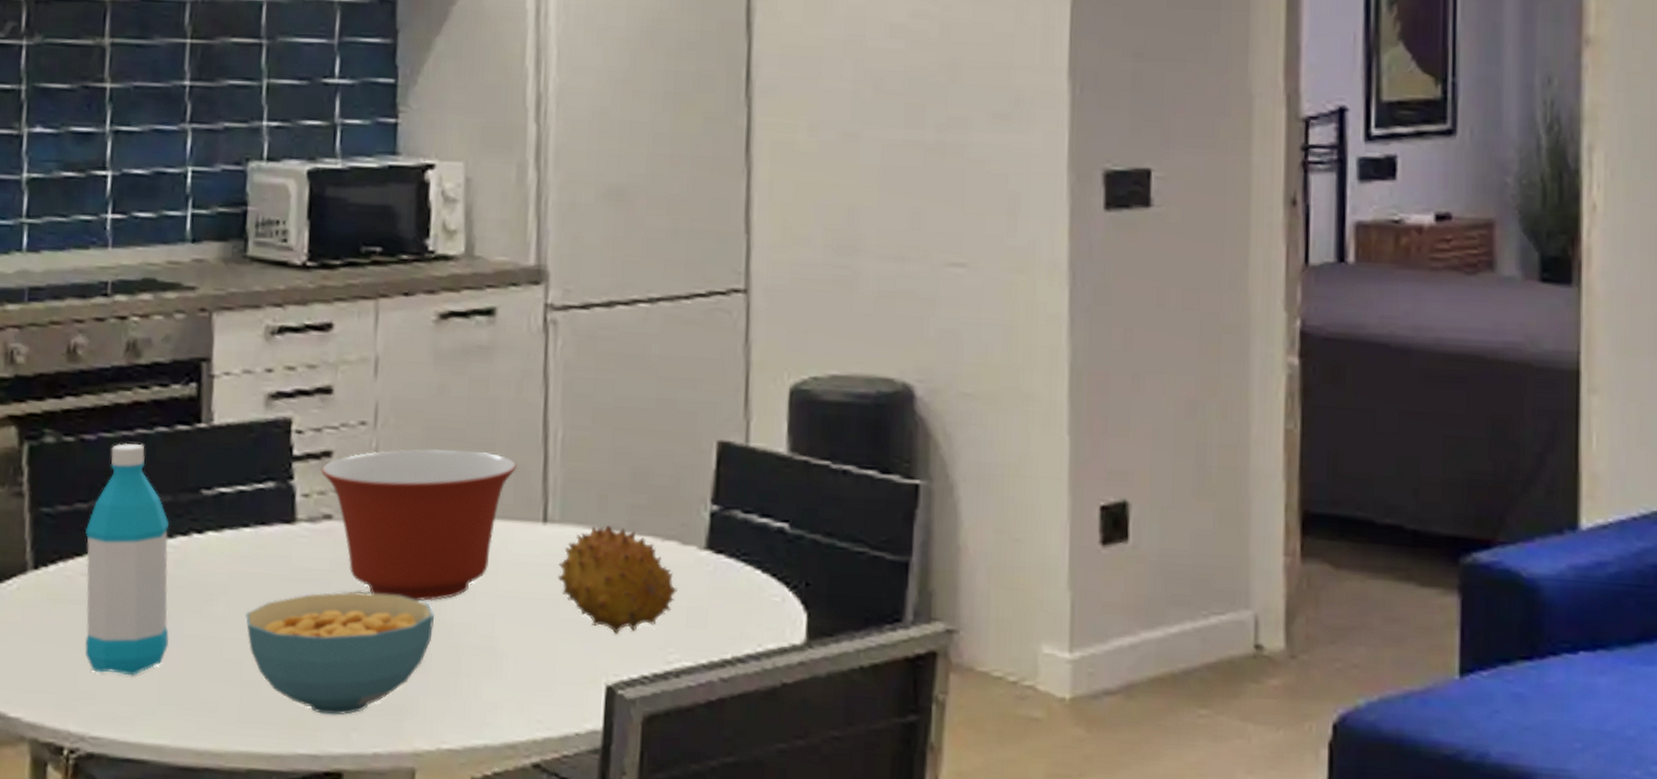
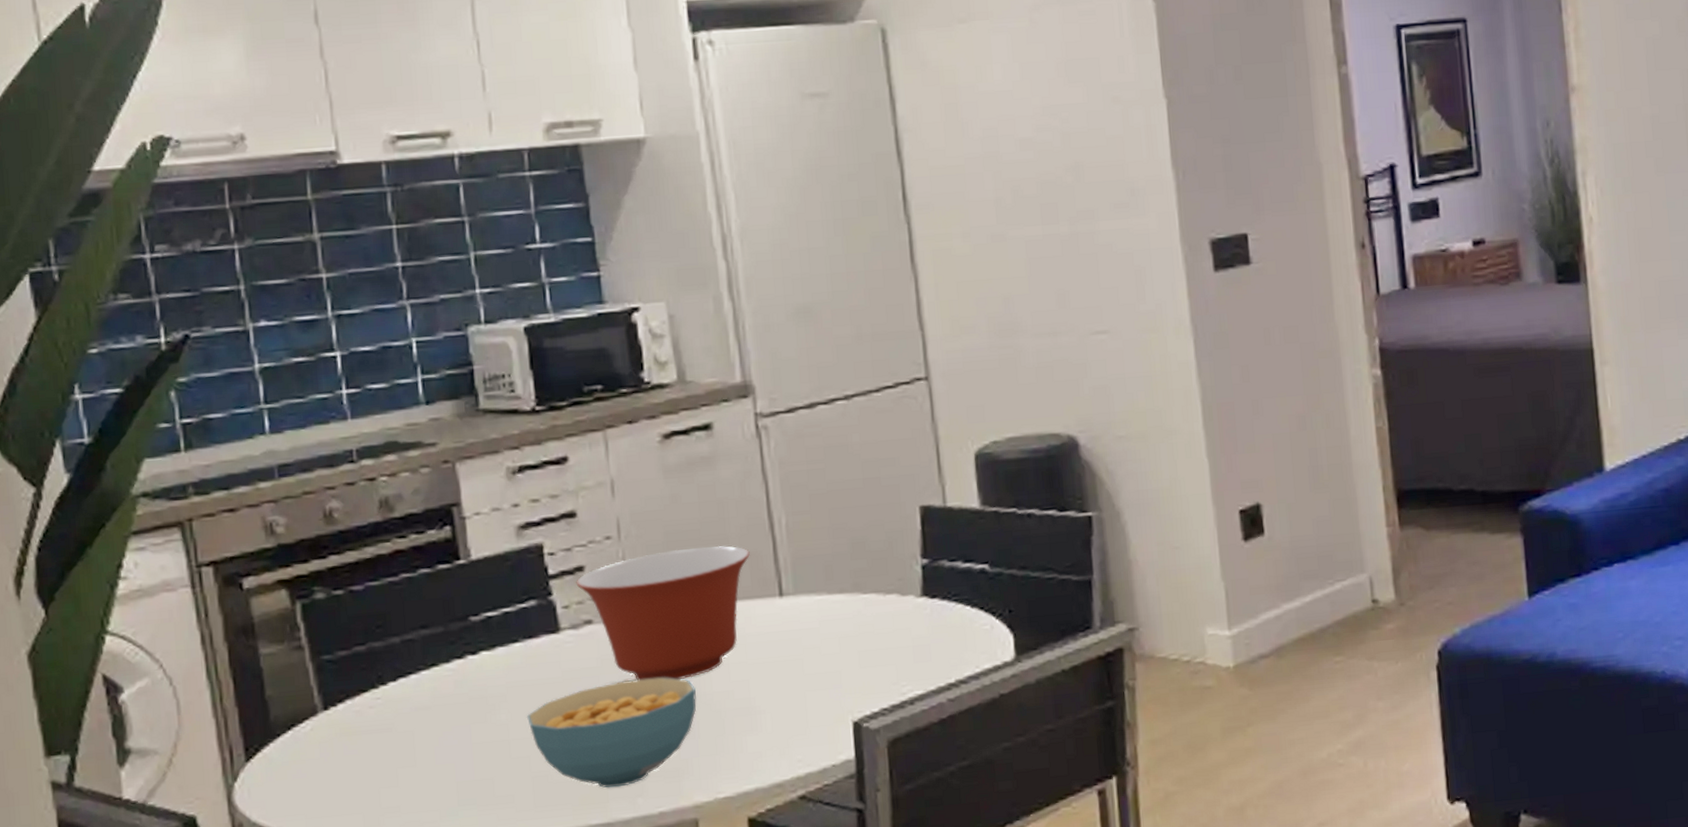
water bottle: present [84,443,170,676] -> none [367,586,461,789]
fruit: present [557,526,677,634] -> none [797,590,902,678]

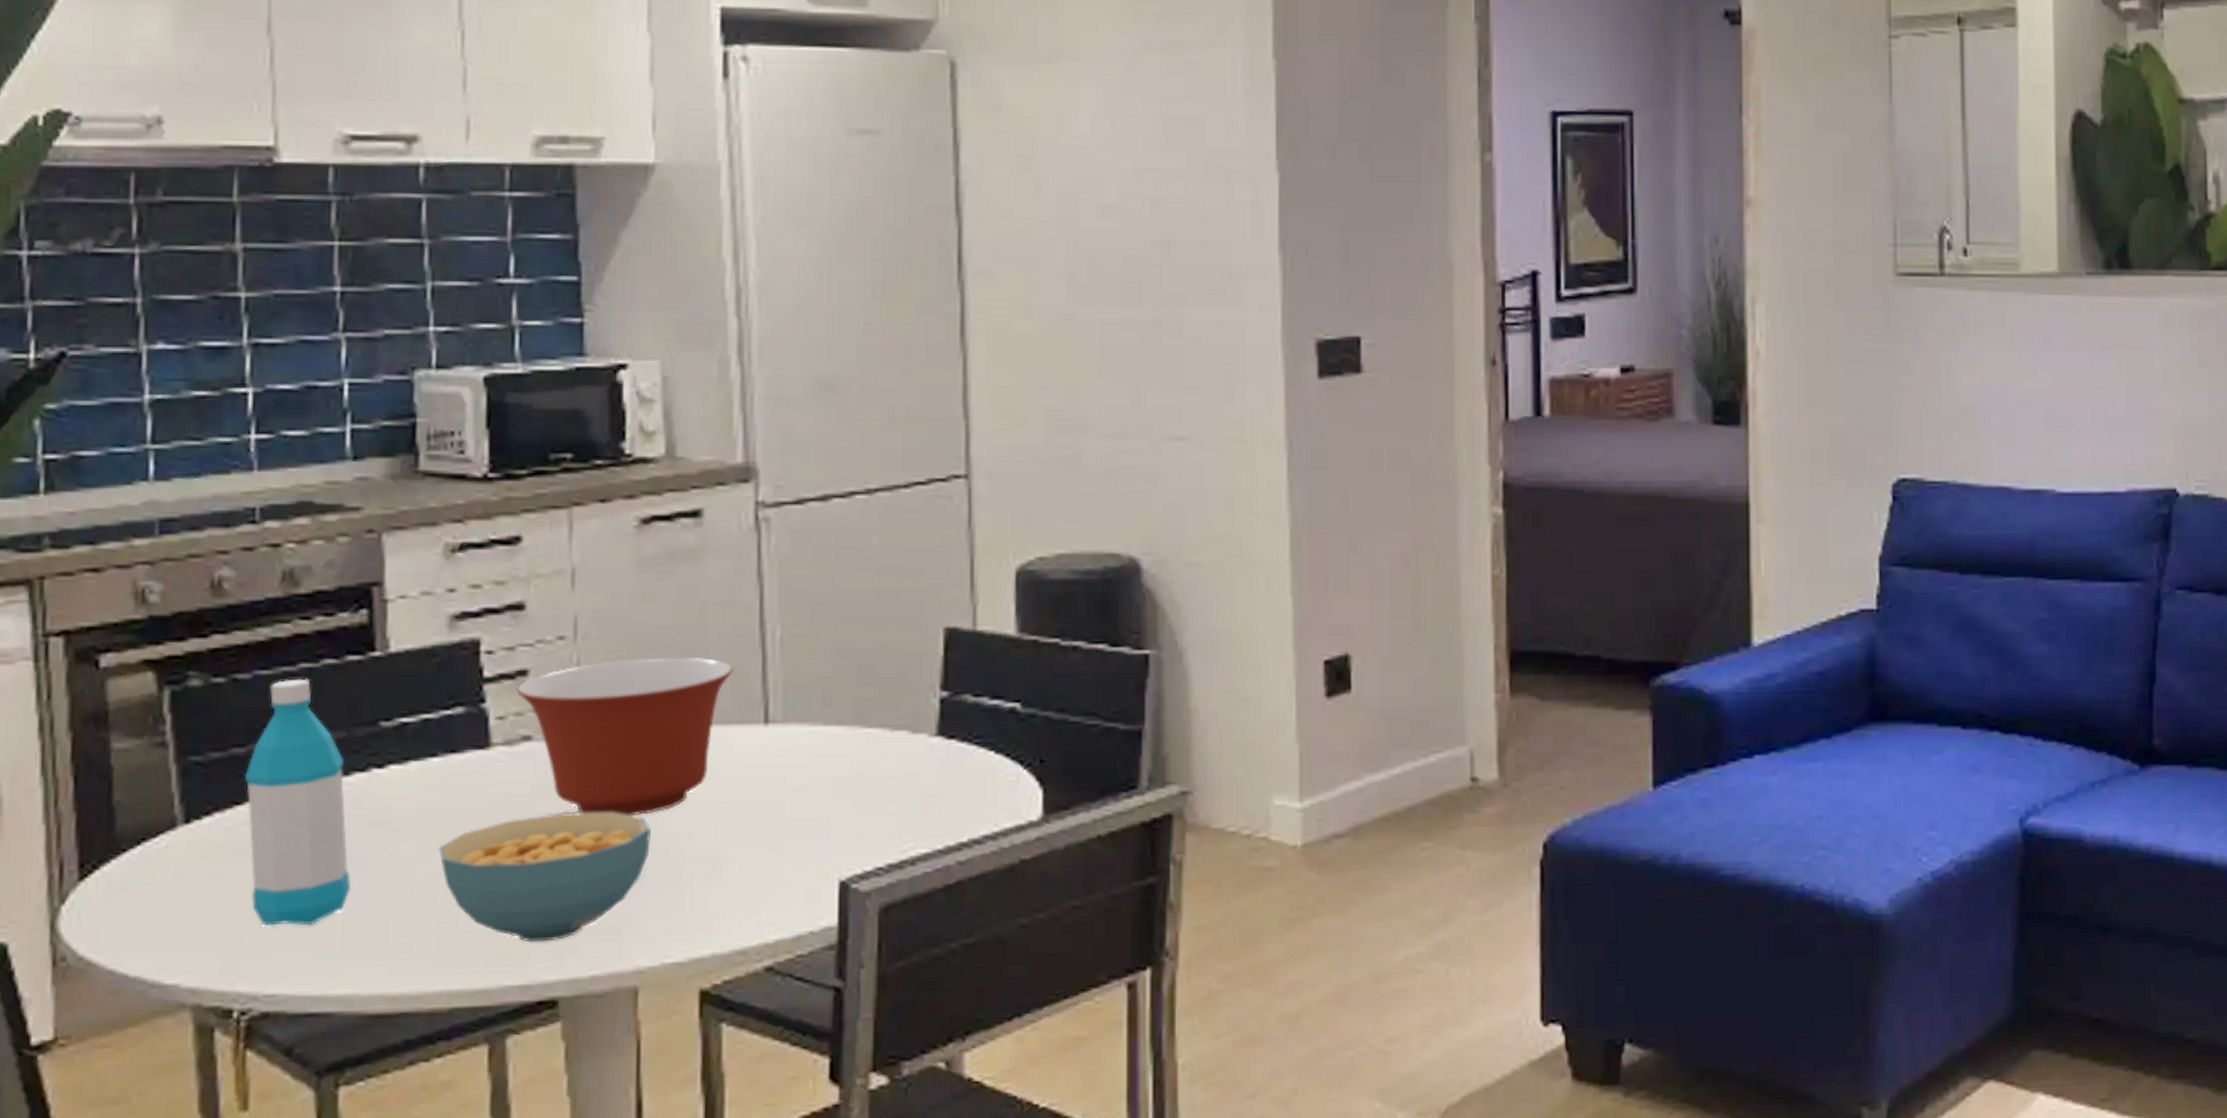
water bottle: none [367,586,461,789] -> present [245,678,352,926]

